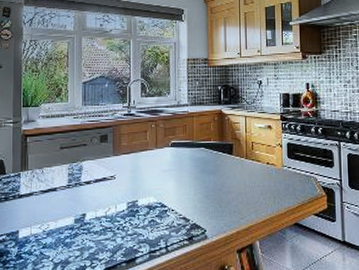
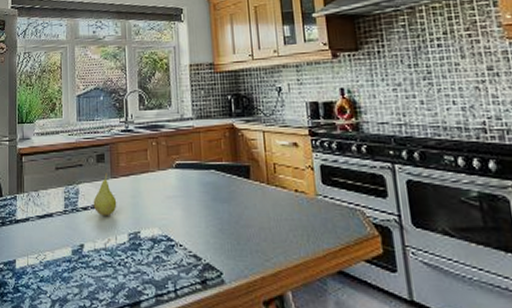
fruit: none [95,151,118,189] -> present [93,173,117,216]

